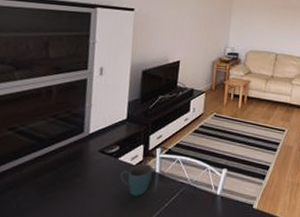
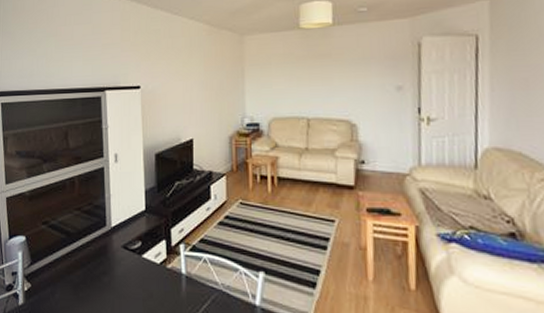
mug: present [120,163,152,196] -> none [146,261,178,301]

